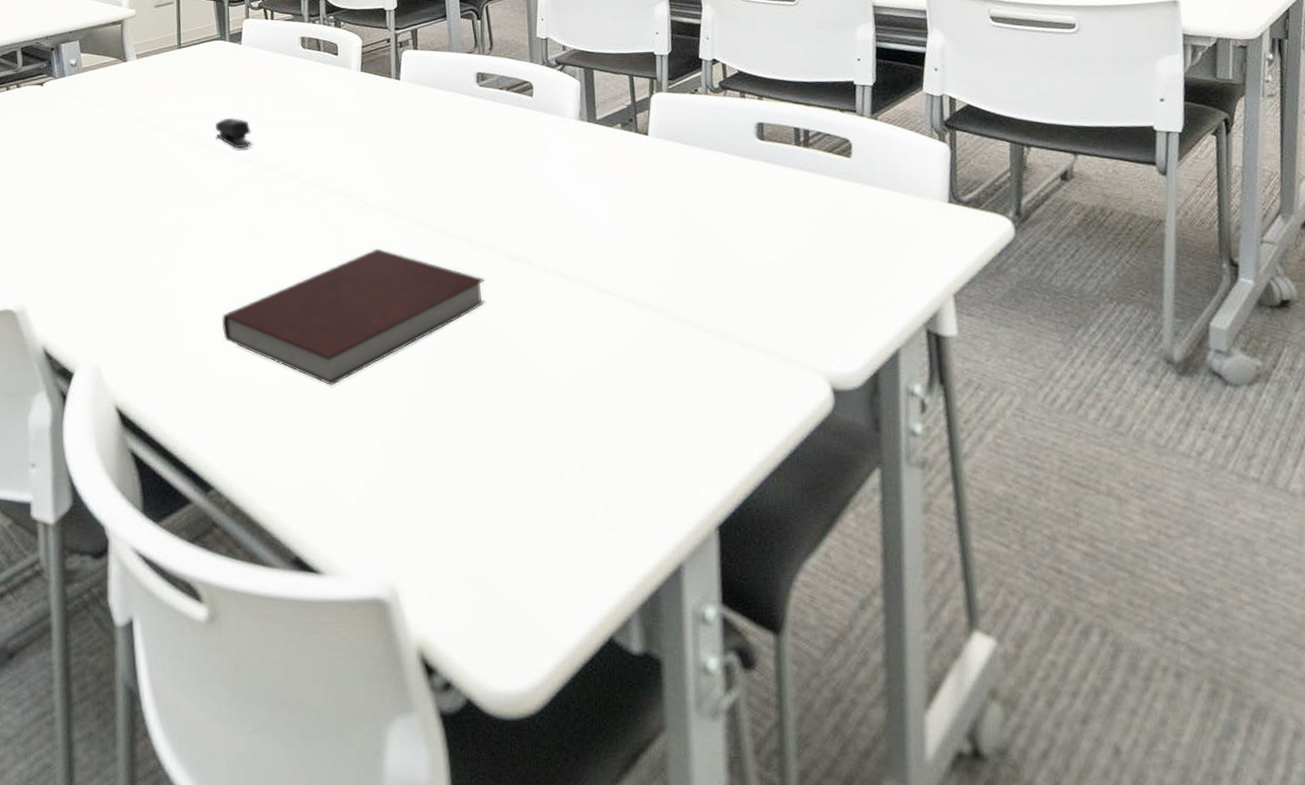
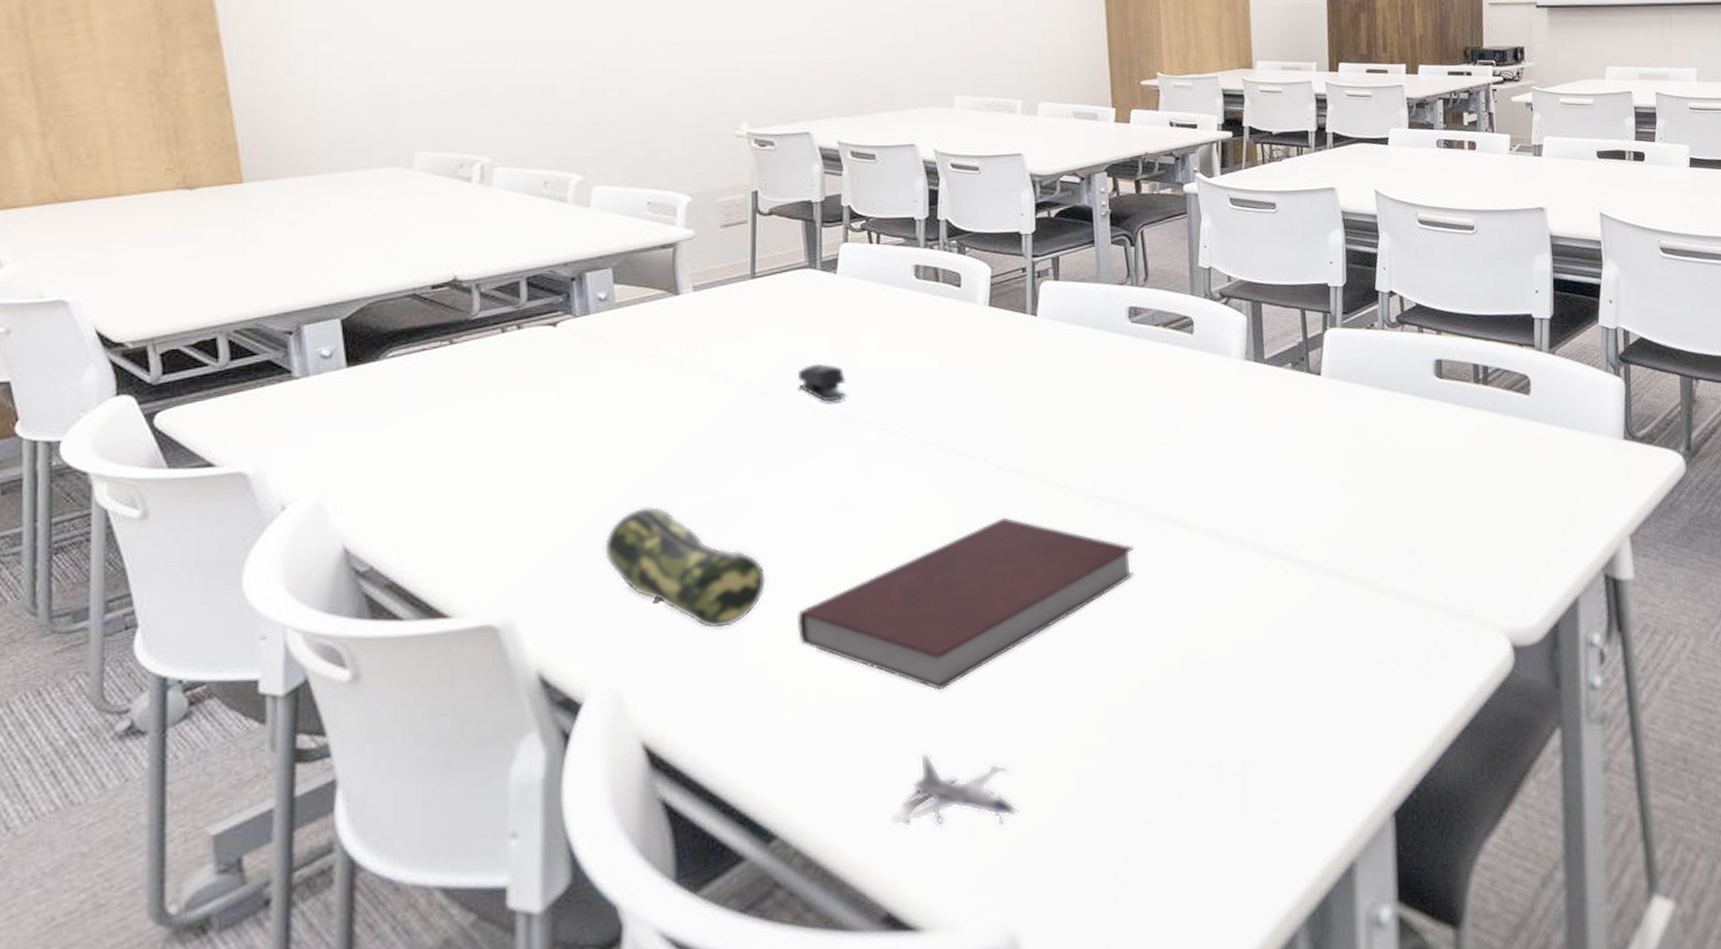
pencil case: none [82,226,199,325] -> present [603,505,767,630]
aircraft model: none [299,434,397,498] -> present [894,752,1020,827]

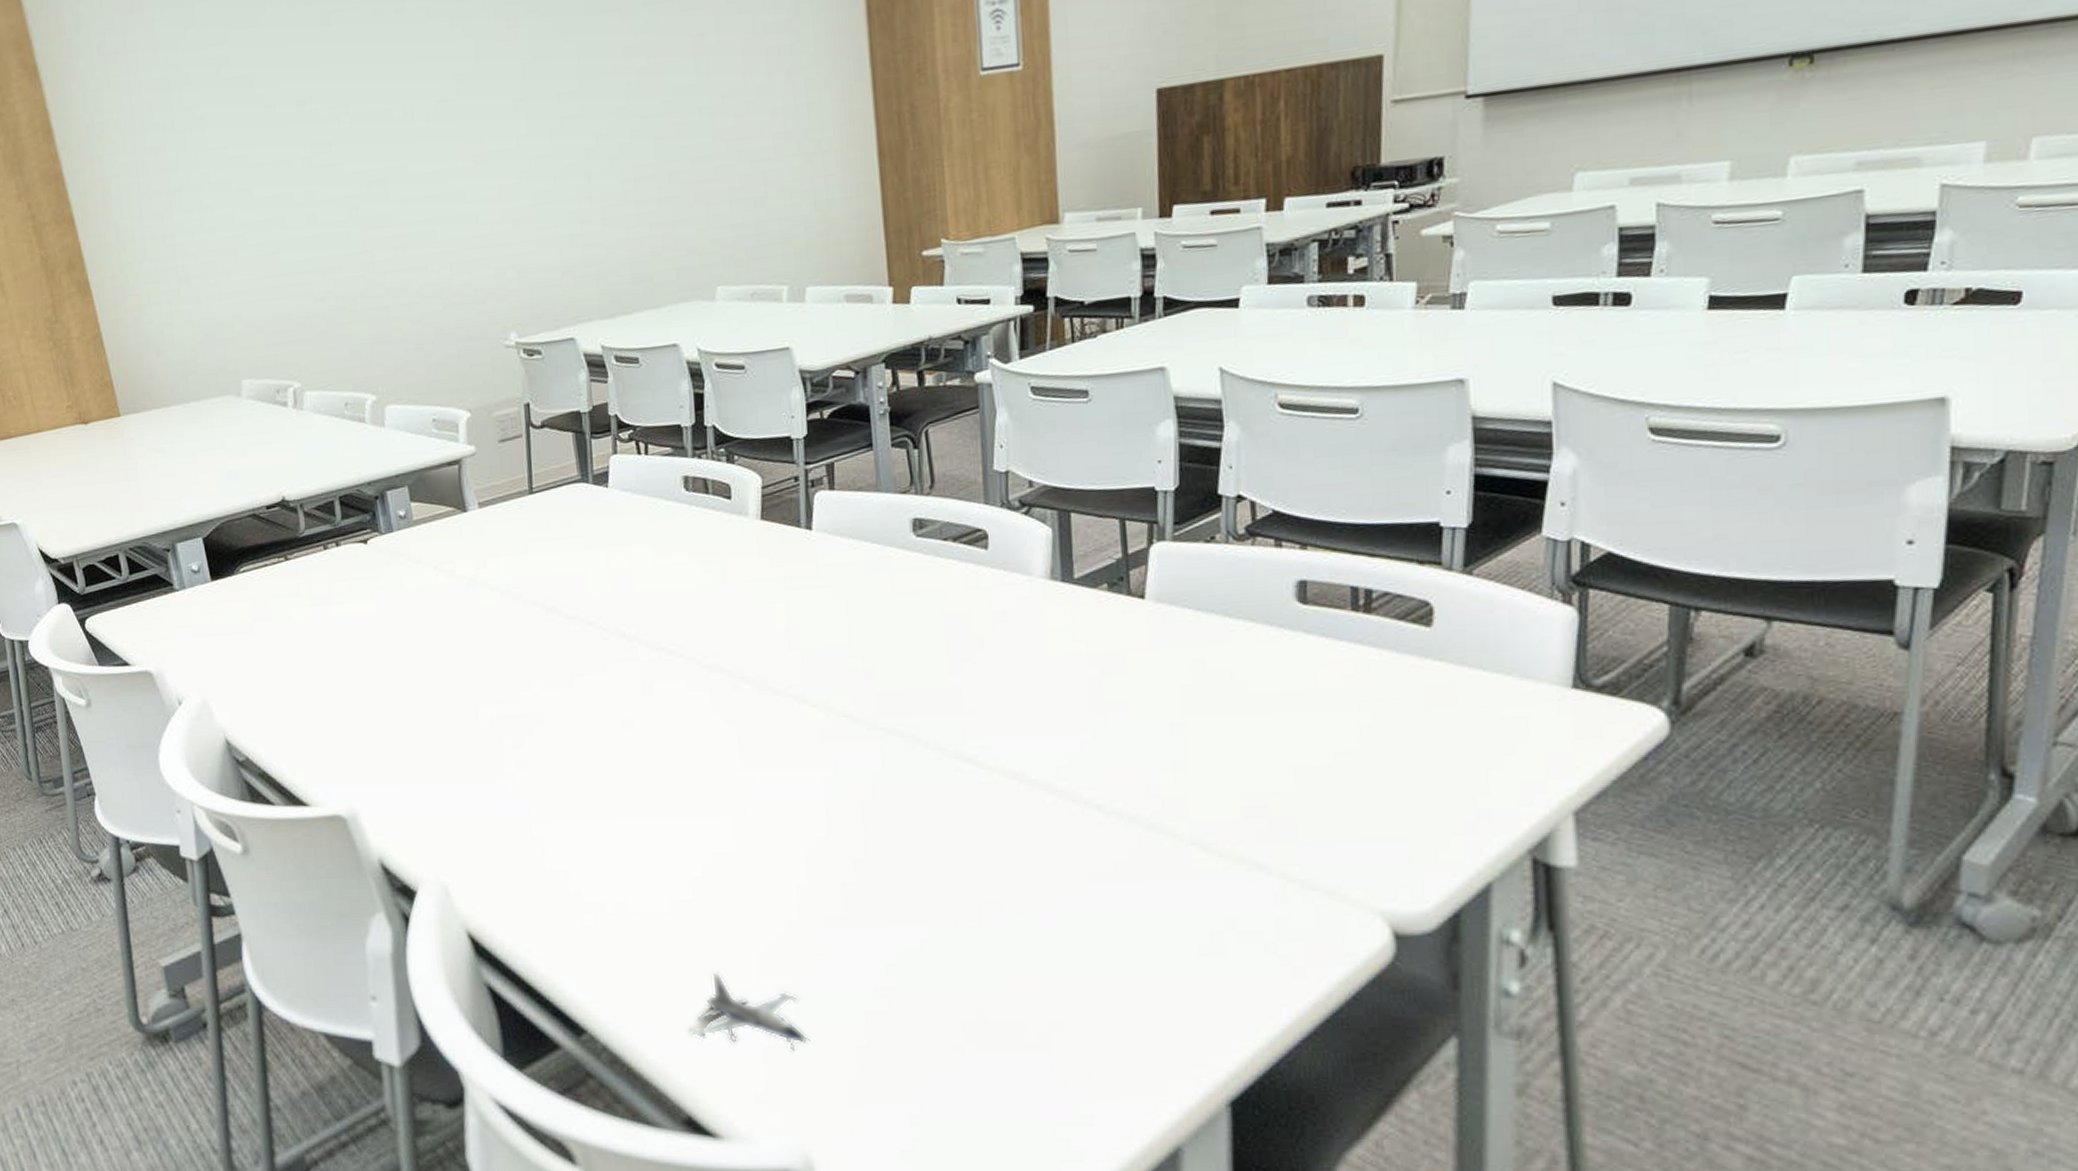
pencil case: present [603,505,767,630] -> none [422,715,563,835]
notebook: present [796,517,1135,691] -> none [591,745,925,914]
stapler: present [797,364,848,402] -> none [577,581,626,620]

